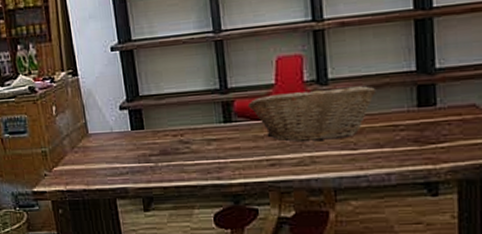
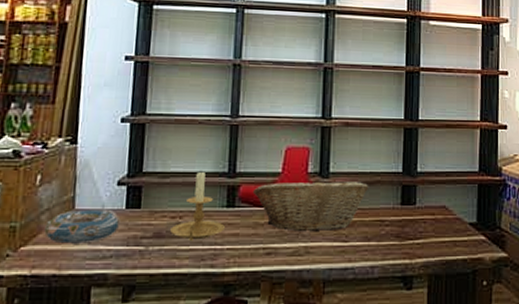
decorative bowl: none [68,132,129,165] -> present [44,209,121,246]
candle holder: none [174,88,225,157] -> present [170,170,225,242]

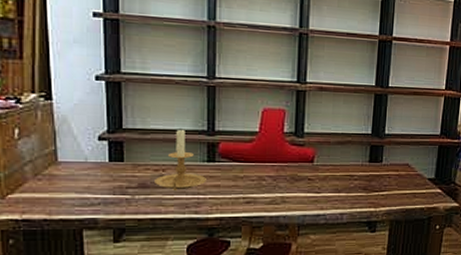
decorative bowl: present [44,209,121,246] -> none [30,161,105,194]
fruit basket: present [252,178,369,232] -> none [231,137,341,184]

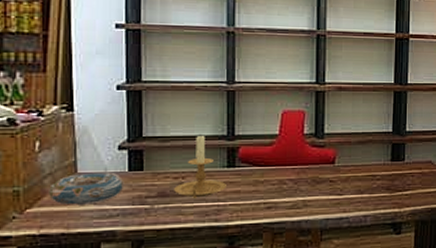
decorative bowl: none [30,161,105,194] -> present [49,172,124,206]

